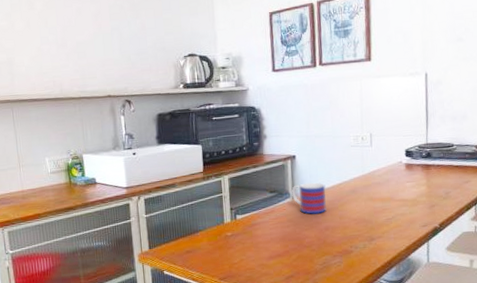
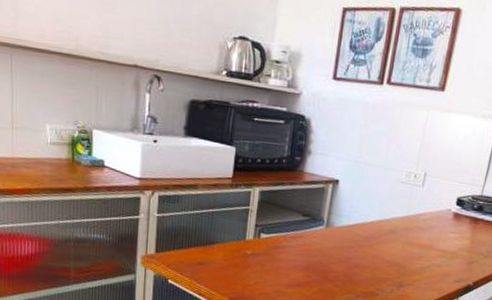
mug: present [291,182,326,215] -> none [325,212,365,249]

